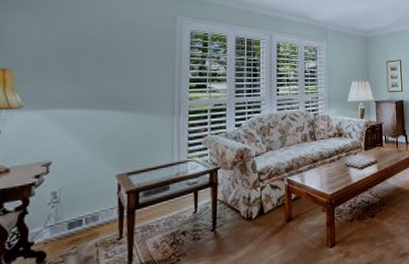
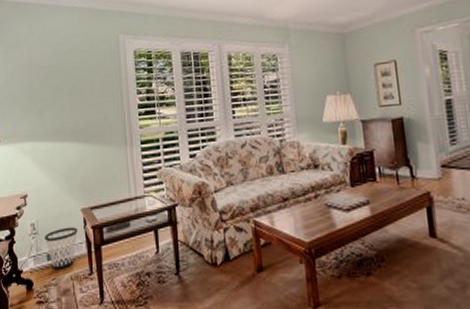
wastebasket: none [68,193,109,239] -> present [45,227,78,271]

